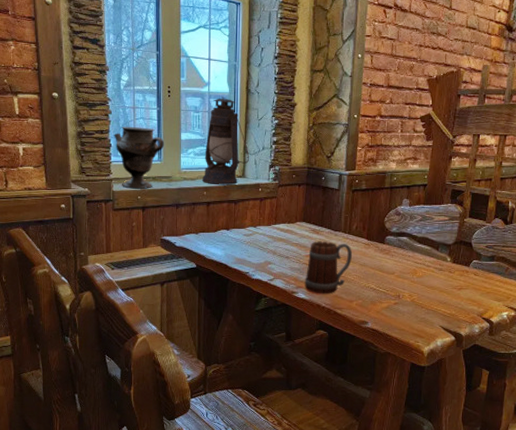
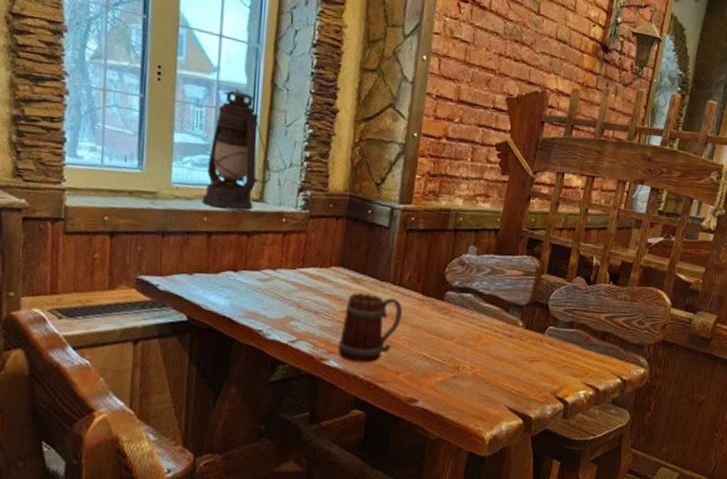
decorative vase: present [114,126,165,189] -> none [71,114,149,207]

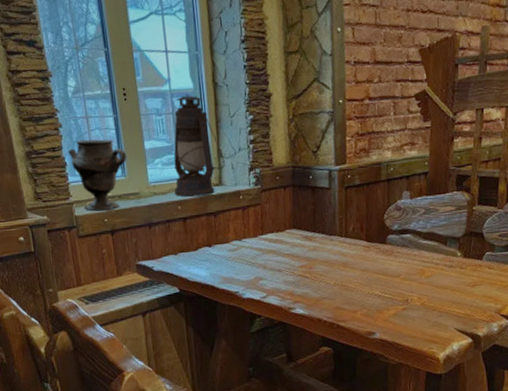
decorative vase: none [71,114,149,207] -> present [68,139,127,212]
beer mug: present [338,293,403,363] -> none [301,247,352,308]

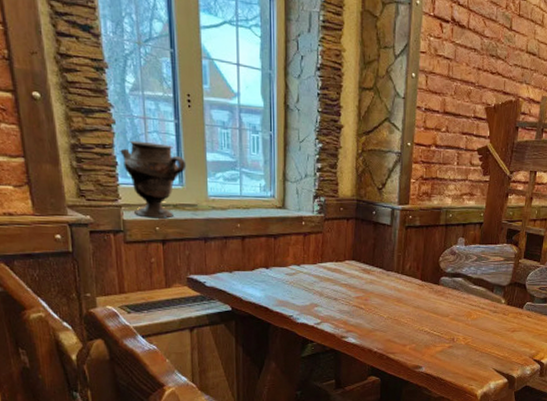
lantern: present [174,94,225,197] -> none [234,111,290,218]

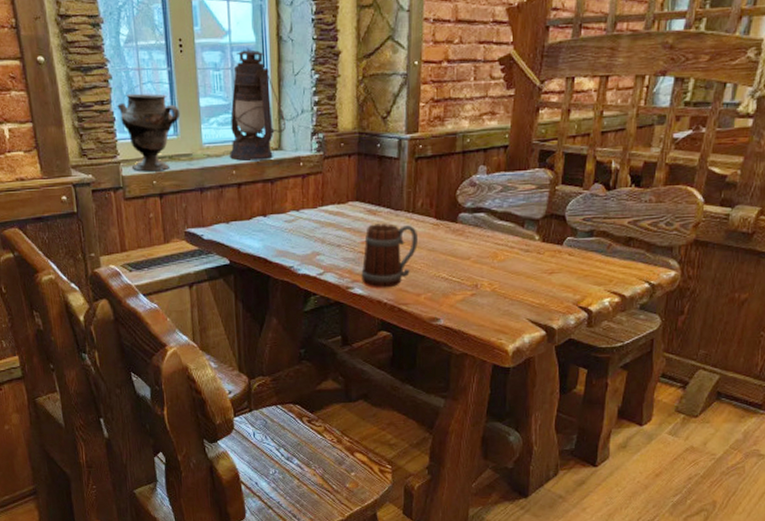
lantern: none [234,111,290,218] -> present [229,48,286,162]
beer mug: none [355,282,406,339] -> present [361,223,419,288]

